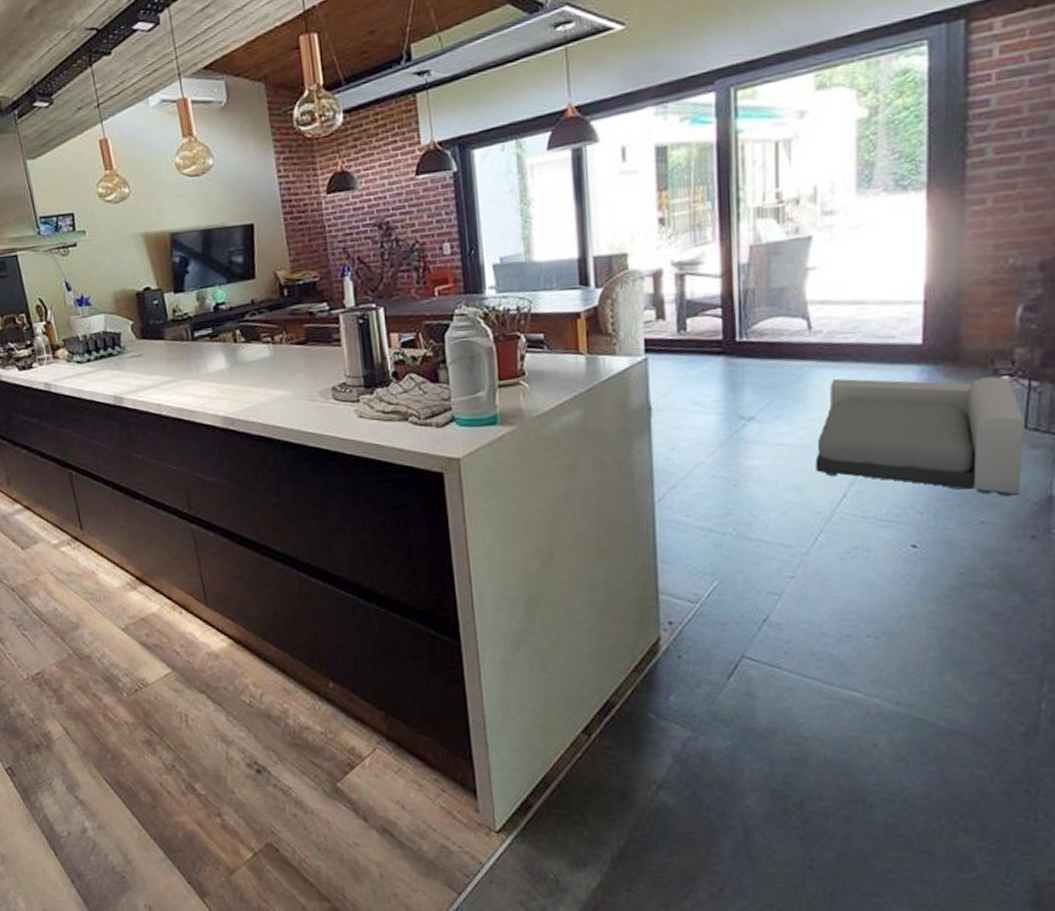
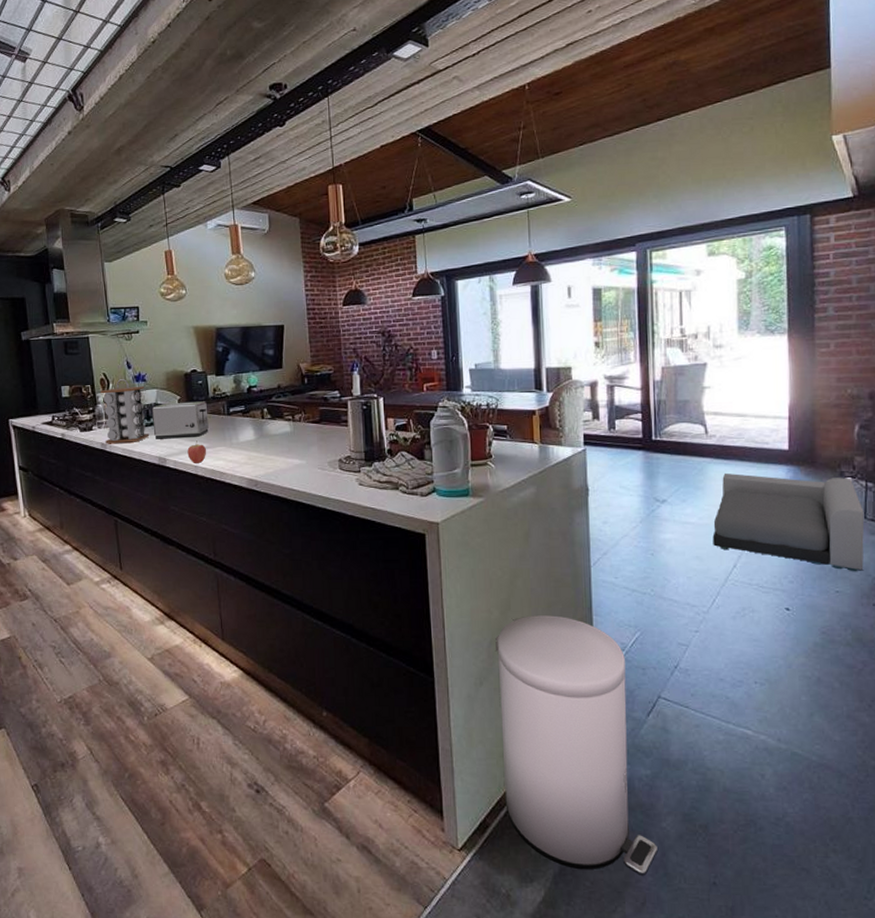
spice rack: none [37,304,101,383] -> present [100,379,150,444]
toaster: none [100,325,171,375] -> present [151,401,209,439]
fruit: none [147,374,171,403] -> present [187,440,207,464]
pedal bin: none [535,564,739,859] -> present [495,615,658,876]

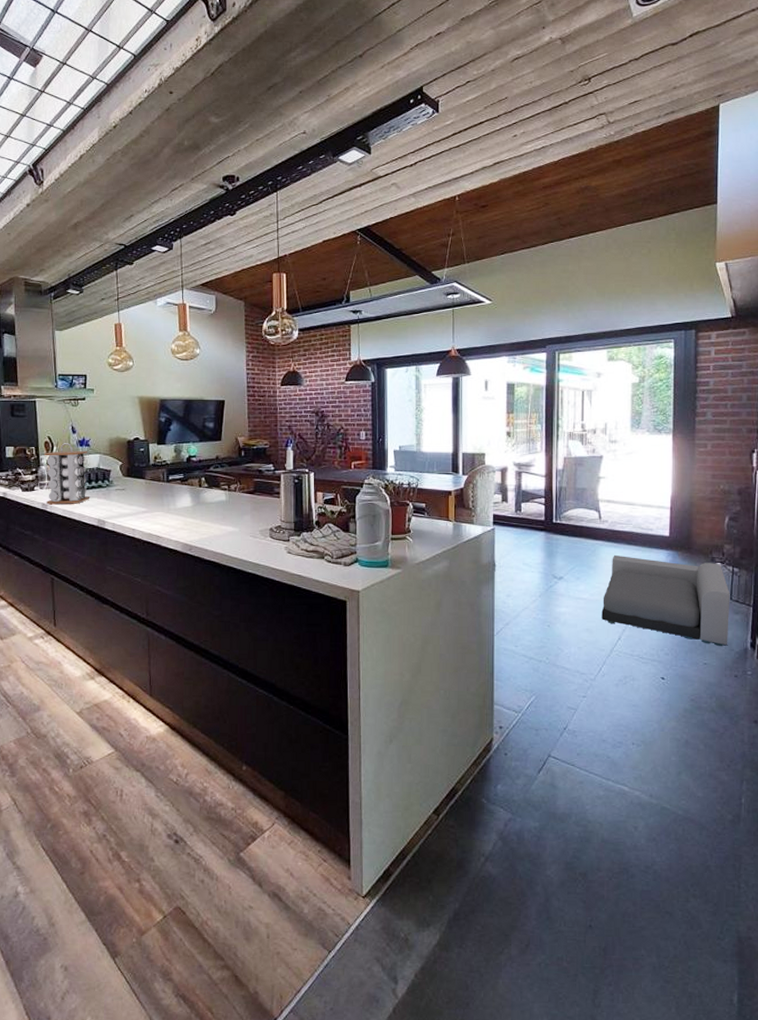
toaster: present [151,401,209,439] -> none [93,467,148,502]
fruit: present [187,440,207,464] -> none [126,505,145,528]
pedal bin: present [495,615,658,876] -> none [406,679,542,920]

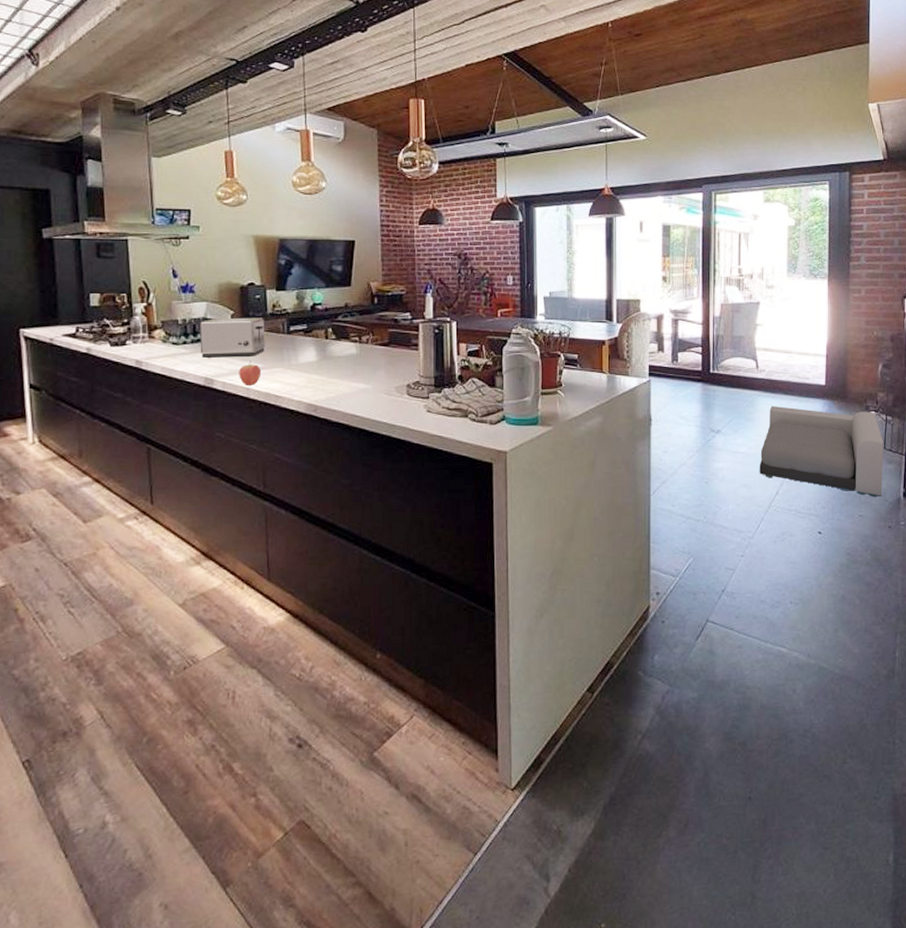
spice rack: present [44,443,90,505] -> none [138,289,196,362]
toaster: none [93,467,148,502] -> present [199,317,265,358]
fruit: none [126,505,145,528] -> present [239,360,262,386]

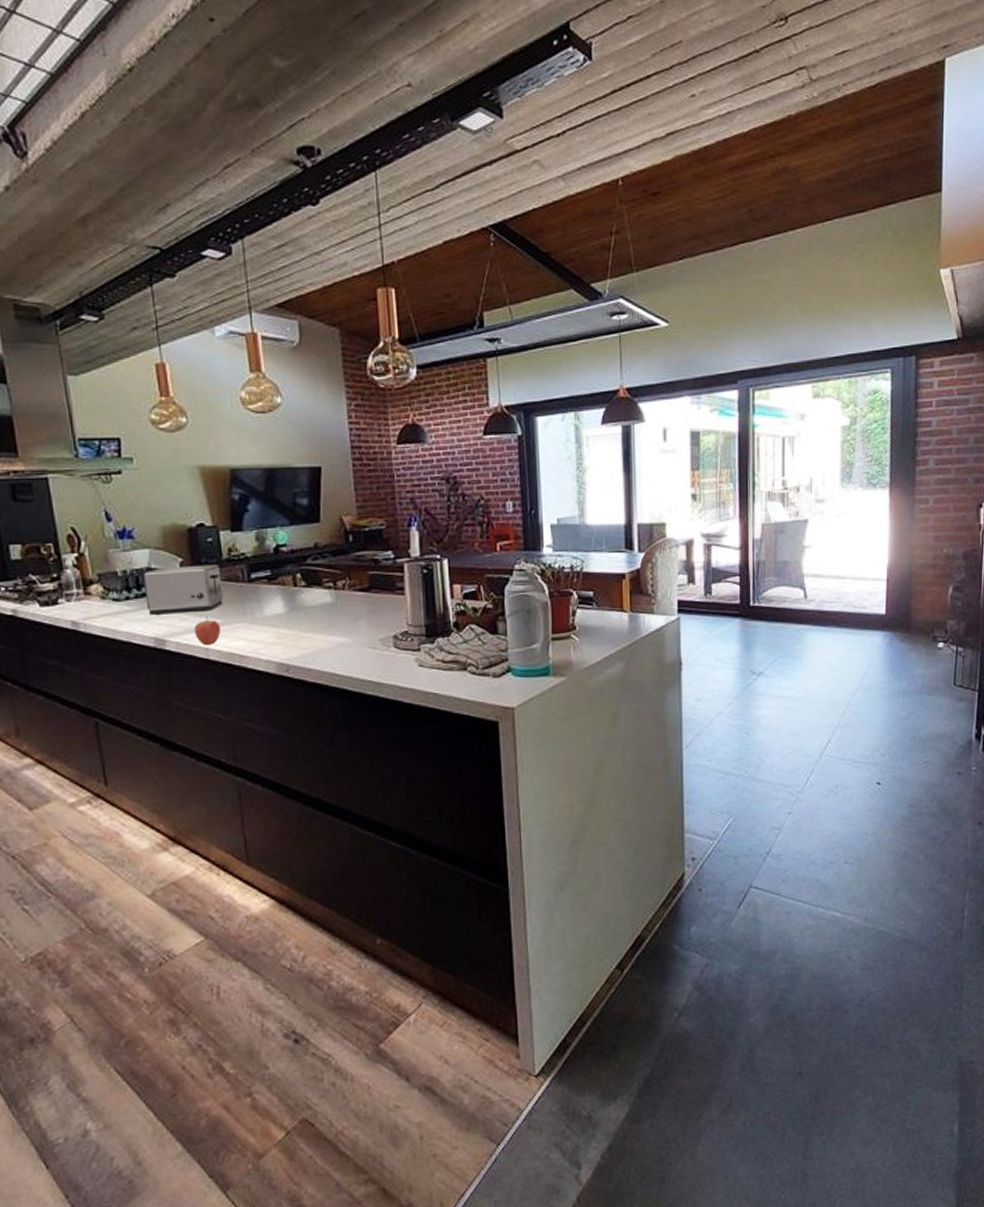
dog bed: present [759,405,884,498] -> none [808,640,954,741]

